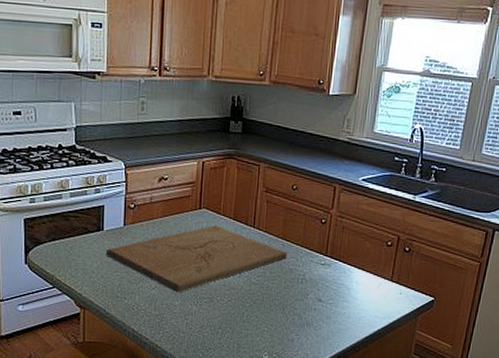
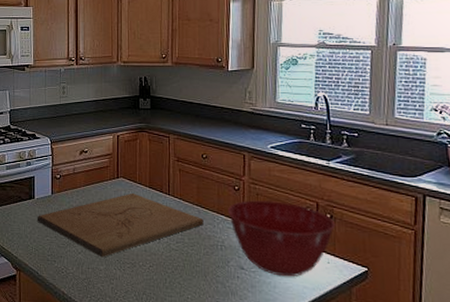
mixing bowl: none [311,233,413,308] -> present [227,200,336,277]

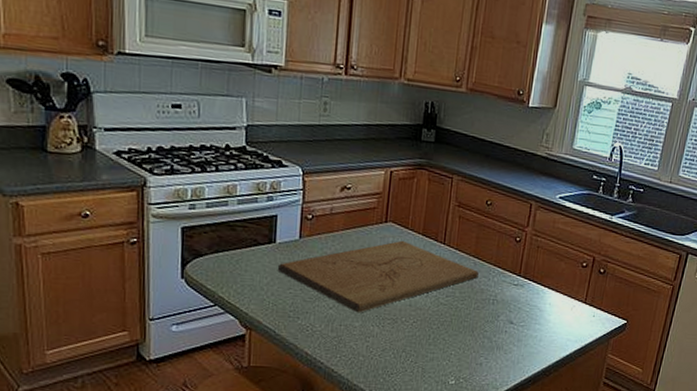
mixing bowl: present [227,200,336,277] -> none [504,253,607,331]

